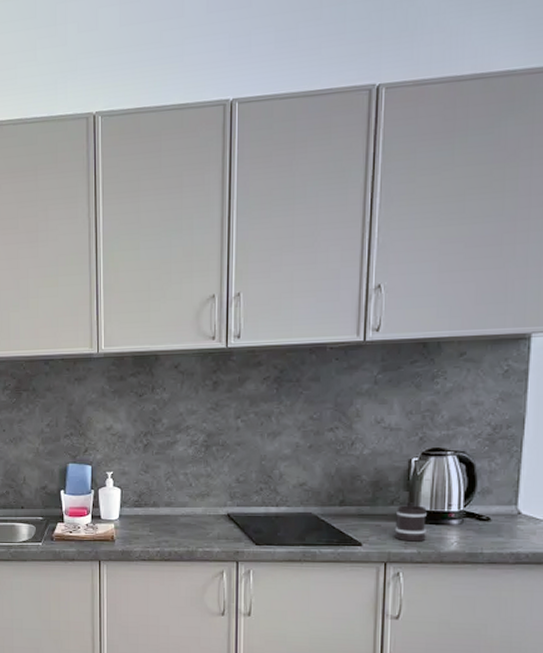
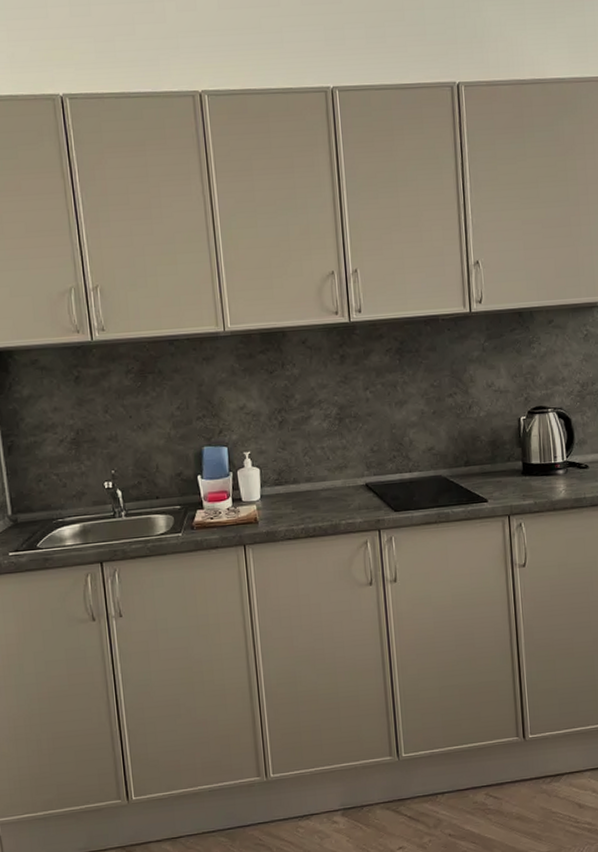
mug: present [394,505,427,542] -> none [512,459,540,494]

